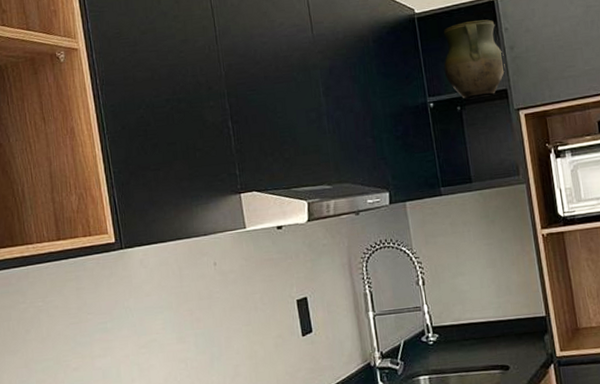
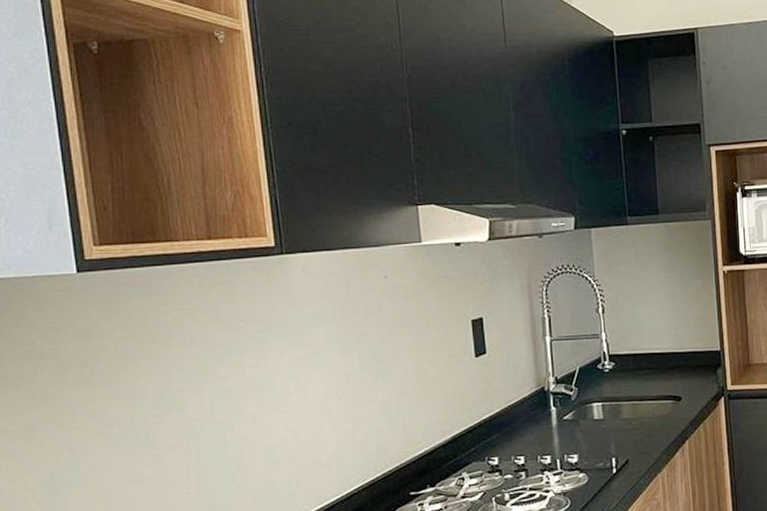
ceramic jug: present [443,19,505,100] -> none [639,51,700,130]

